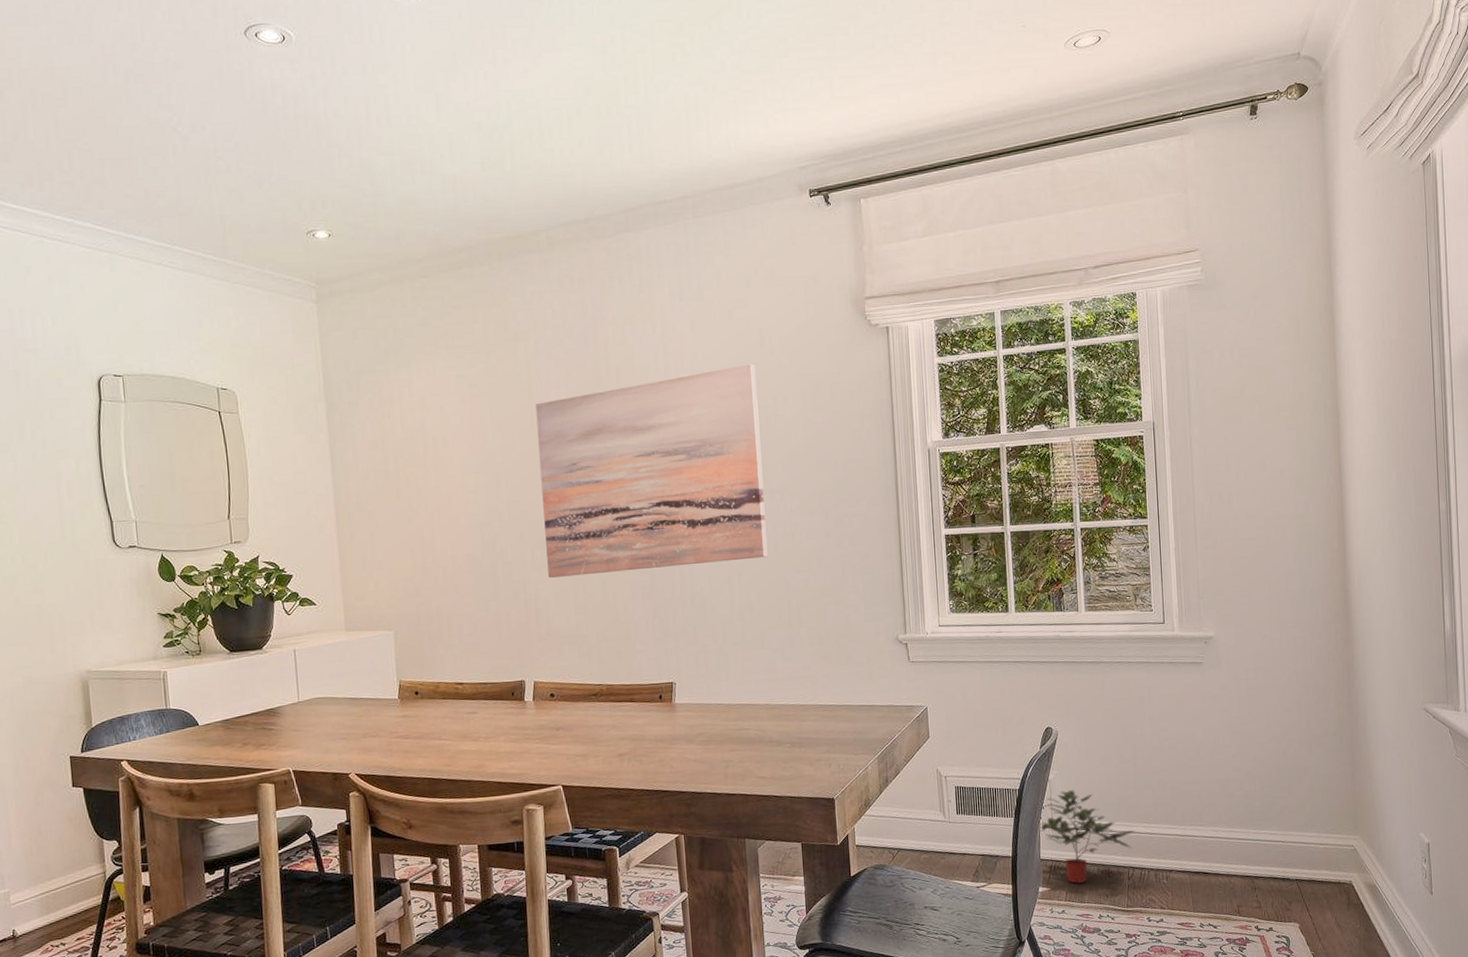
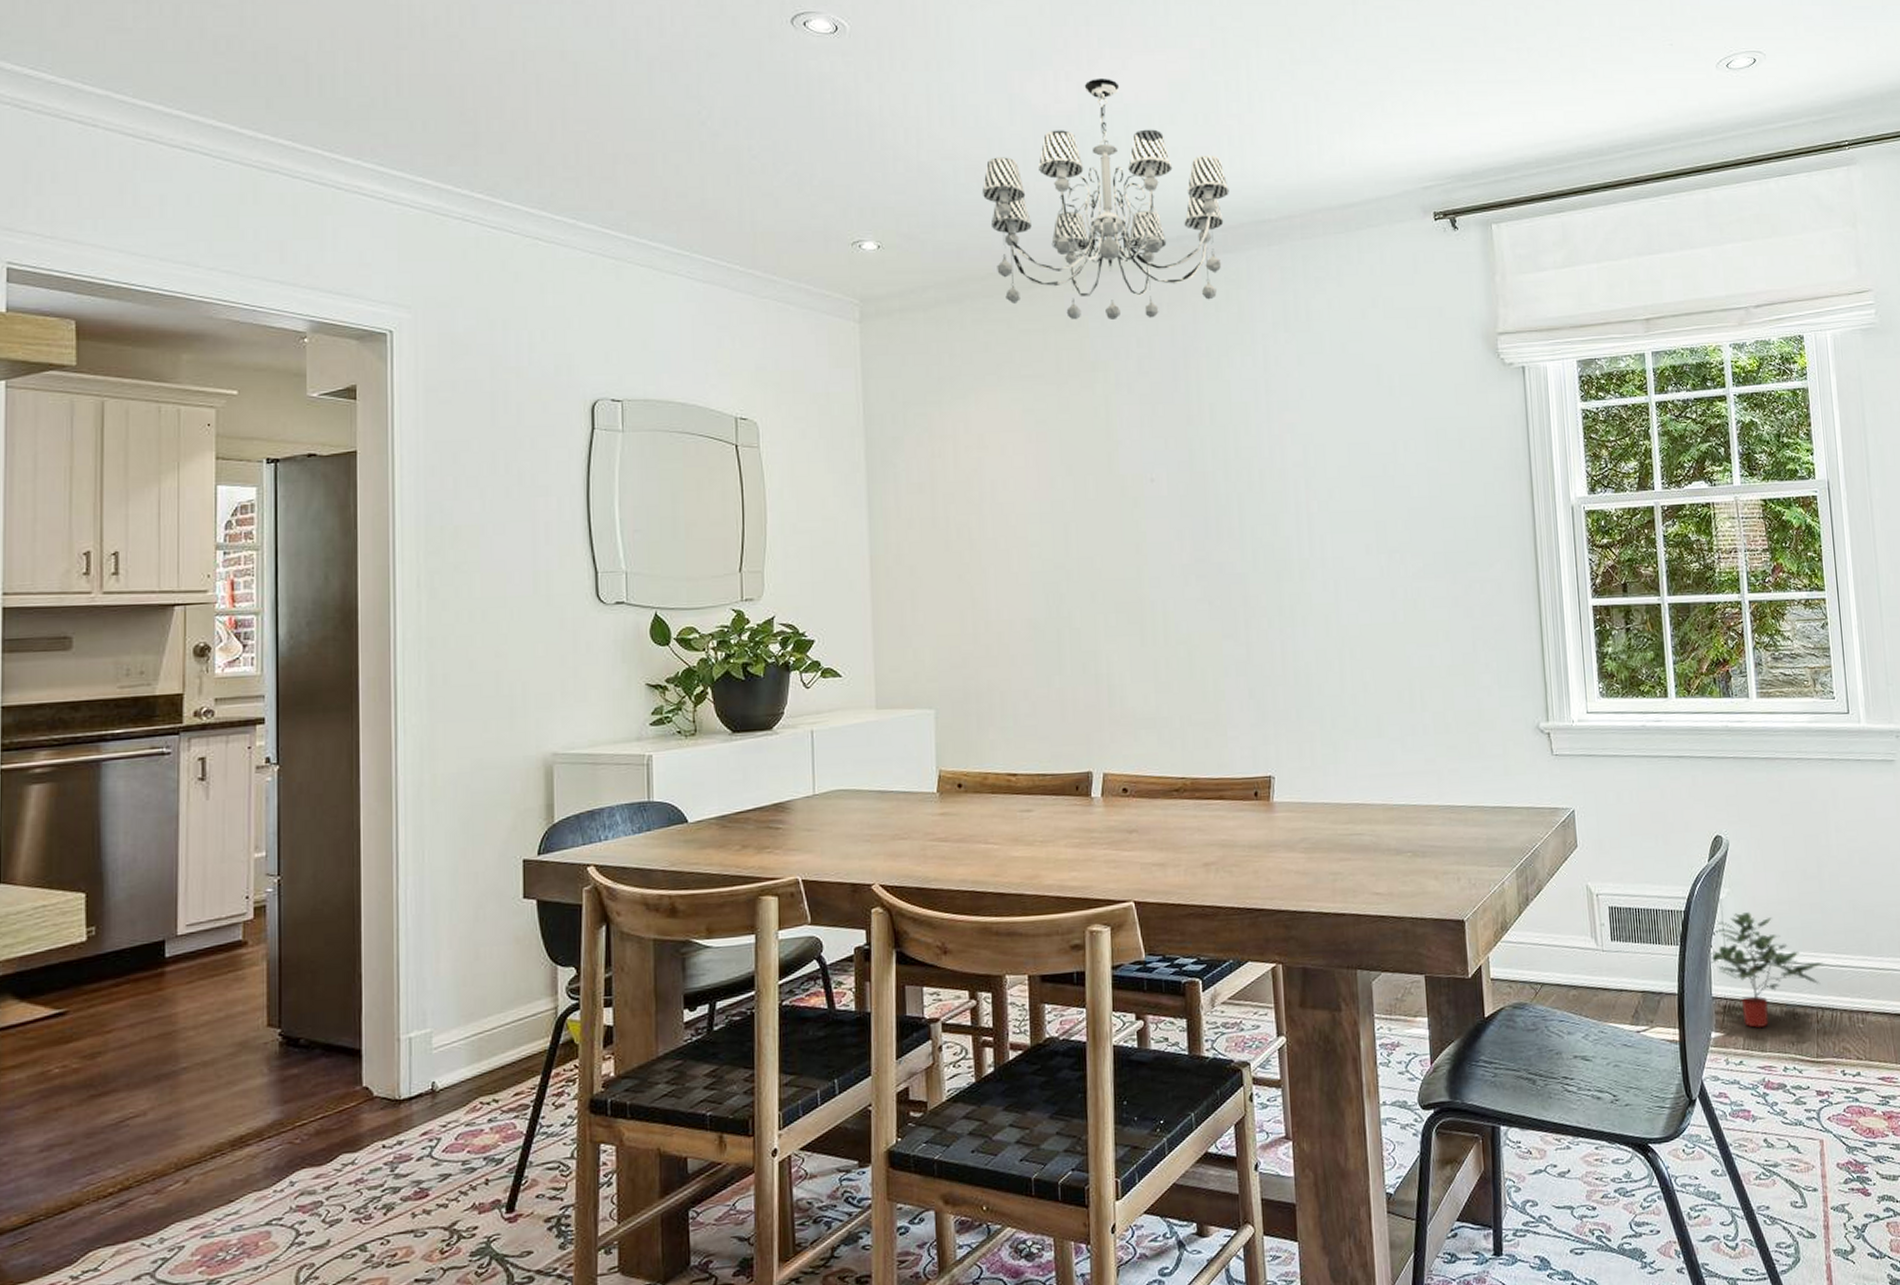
chandelier: none [415,76,630,296] -> present [982,79,1229,320]
wall art: present [535,364,768,578] -> none [1114,404,1386,648]

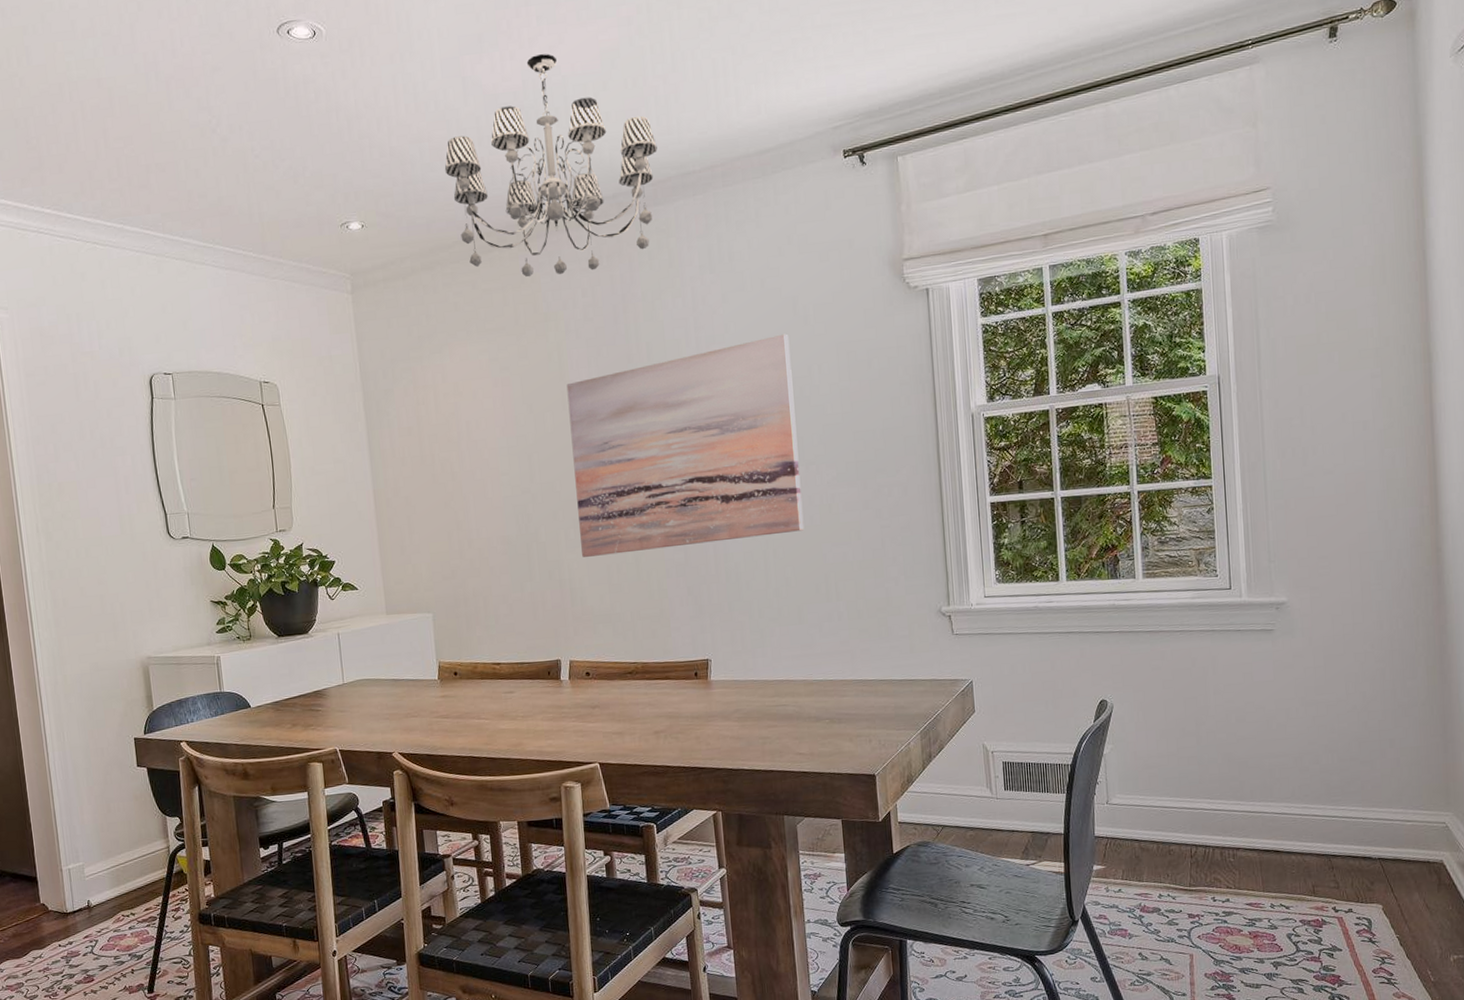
wall art: none [1114,404,1386,648] -> present [566,333,804,557]
potted plant: present [1710,912,1824,1028] -> none [1093,765,1199,862]

